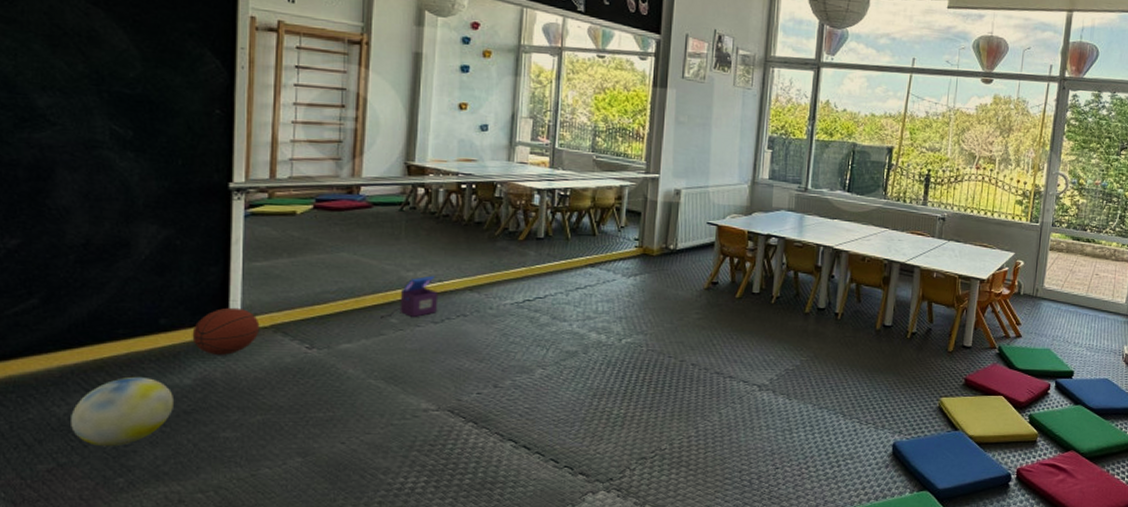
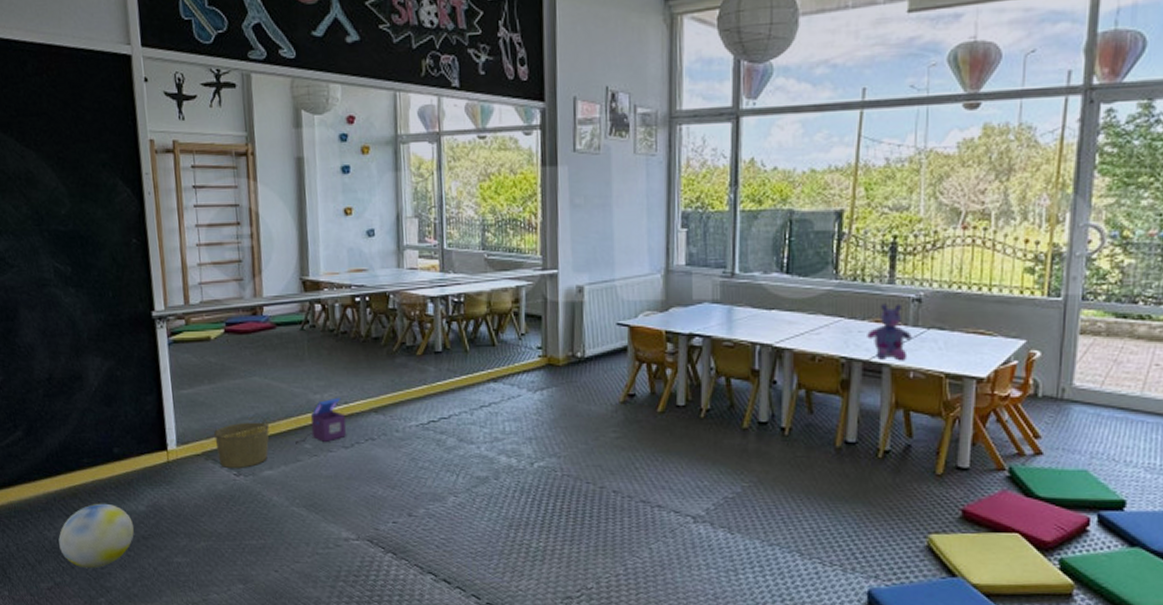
basketball: present [192,307,260,355] -> none [140,435,194,482]
basket: none [288,294,353,341] -> present [214,419,269,468]
toy: none [904,220,937,263] -> present [867,303,912,360]

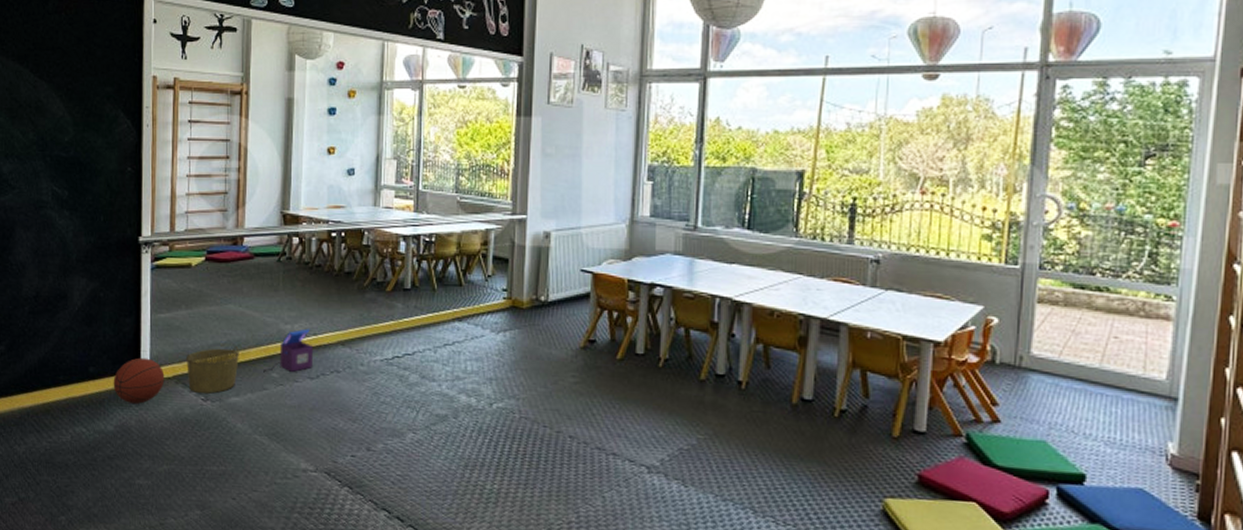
ball: present [58,503,135,569] -> none [27,420,101,486]
basketball: none [140,435,194,482] -> present [113,357,165,404]
toy: present [867,303,912,360] -> none [825,263,869,319]

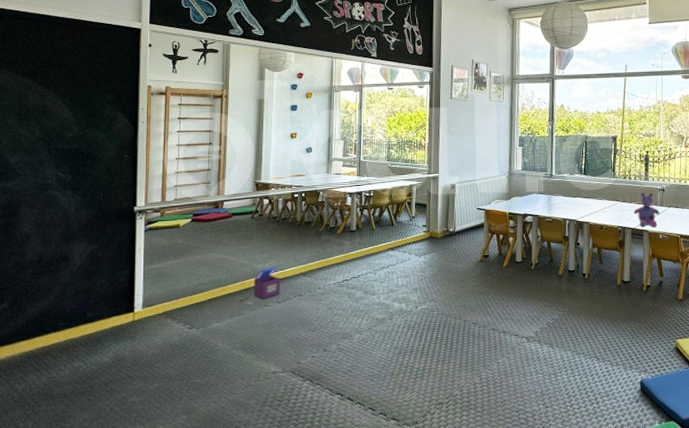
basketball: present [113,357,165,404] -> none [109,300,156,338]
basket: present [187,346,239,394] -> none [175,284,220,323]
toy: none [825,263,869,319] -> present [633,192,660,227]

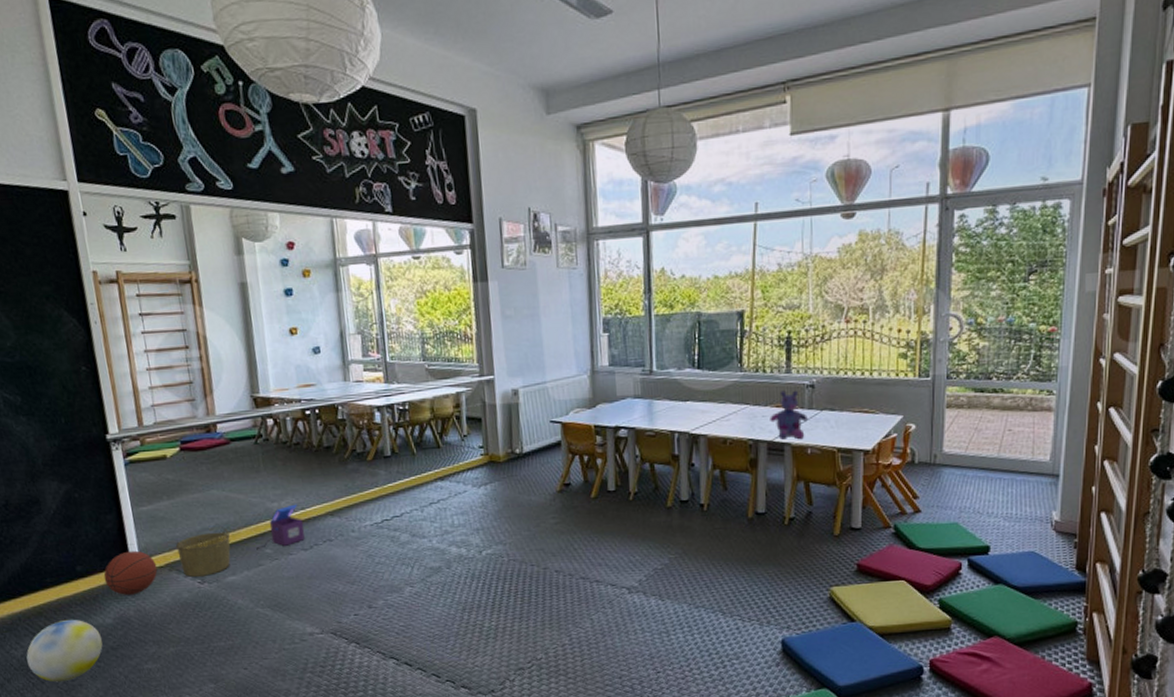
ball: none [27,357,98,414] -> present [26,619,103,682]
basketball: none [109,300,156,338] -> present [103,550,158,595]
basket: none [175,284,220,323] -> present [176,529,231,577]

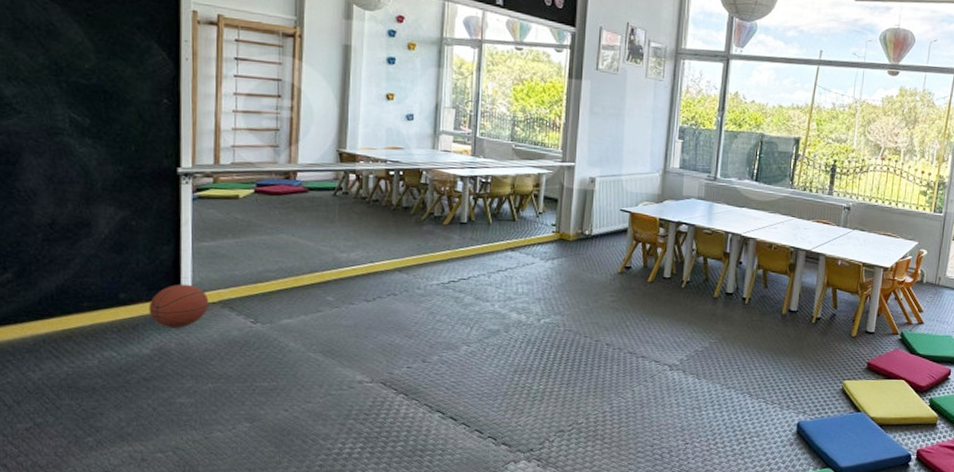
ball: present [26,619,103,682] -> none [44,345,135,409]
basket: present [176,529,231,577] -> none [234,273,292,316]
toy box: present [256,504,305,549] -> none [318,257,370,296]
toy: present [770,390,808,440] -> none [810,209,842,251]

